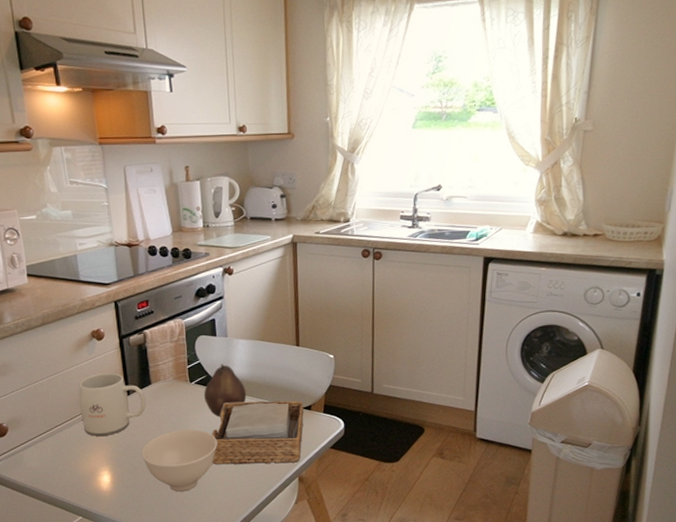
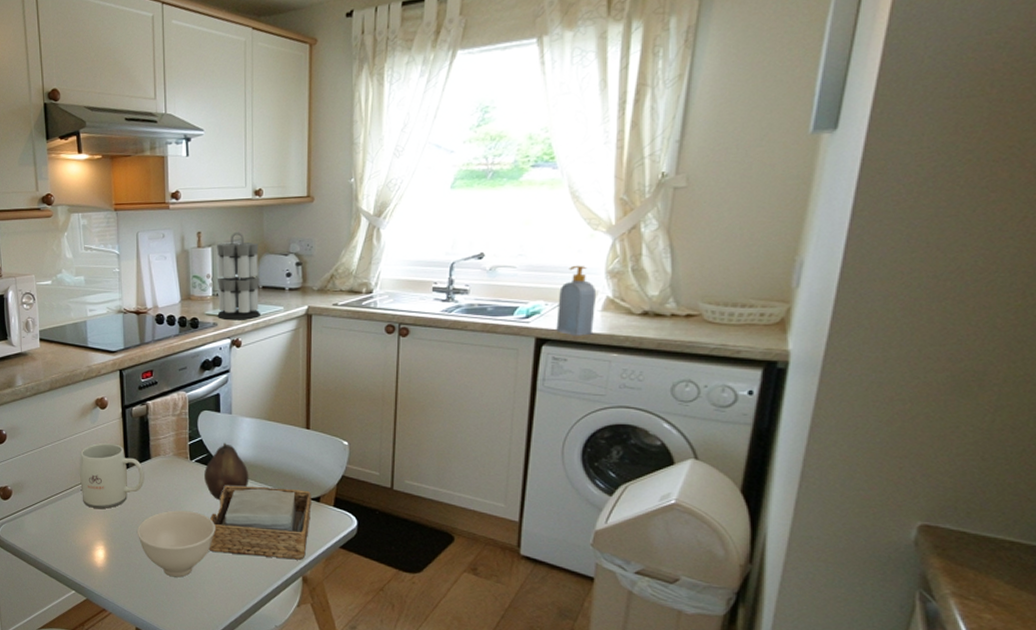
spice rack: none [204,166,250,250] -> present [216,231,260,321]
soap bottle: none [499,195,529,255] -> present [556,265,597,336]

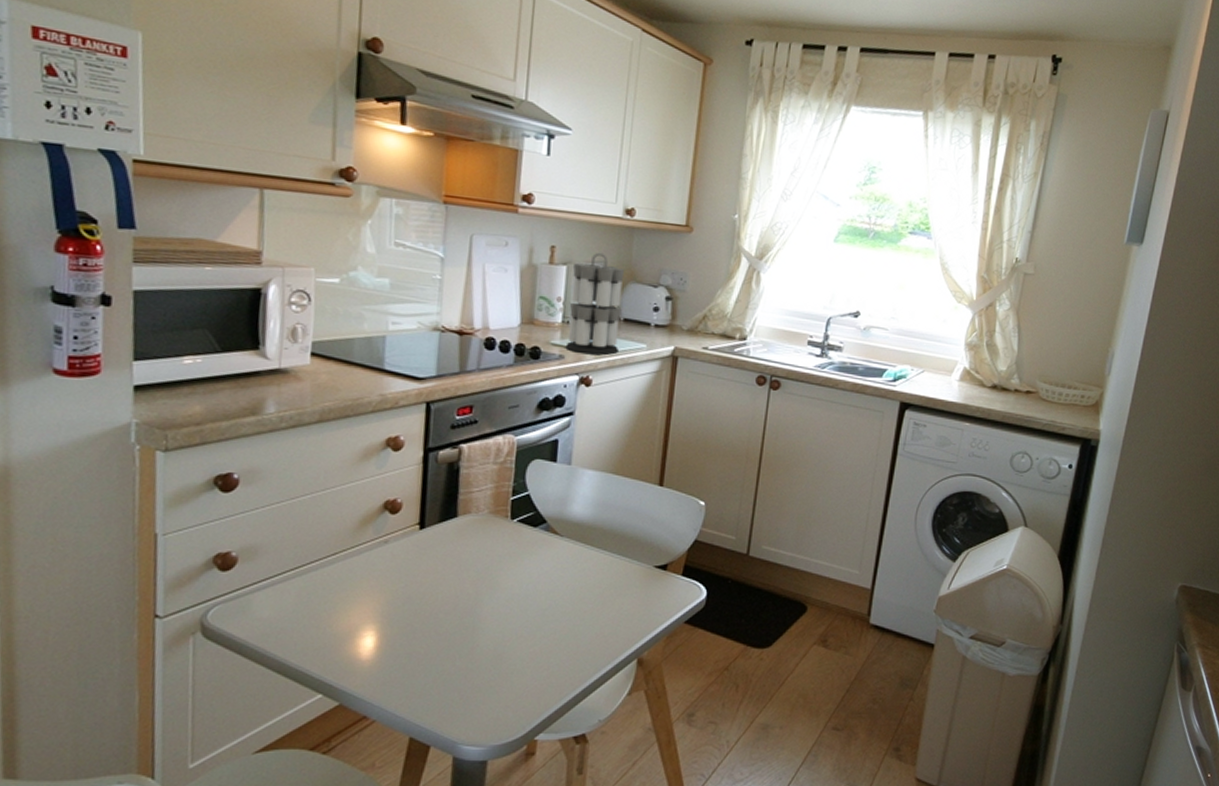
mug: present [79,443,145,509] -> none [349,495,446,581]
bowl: present [136,510,215,578] -> none [425,582,535,668]
fruit: present [204,442,249,501] -> none [527,498,585,570]
napkin holder: present [208,485,311,560] -> none [523,550,658,639]
soap bottle: present [556,265,597,336] -> none [919,334,957,404]

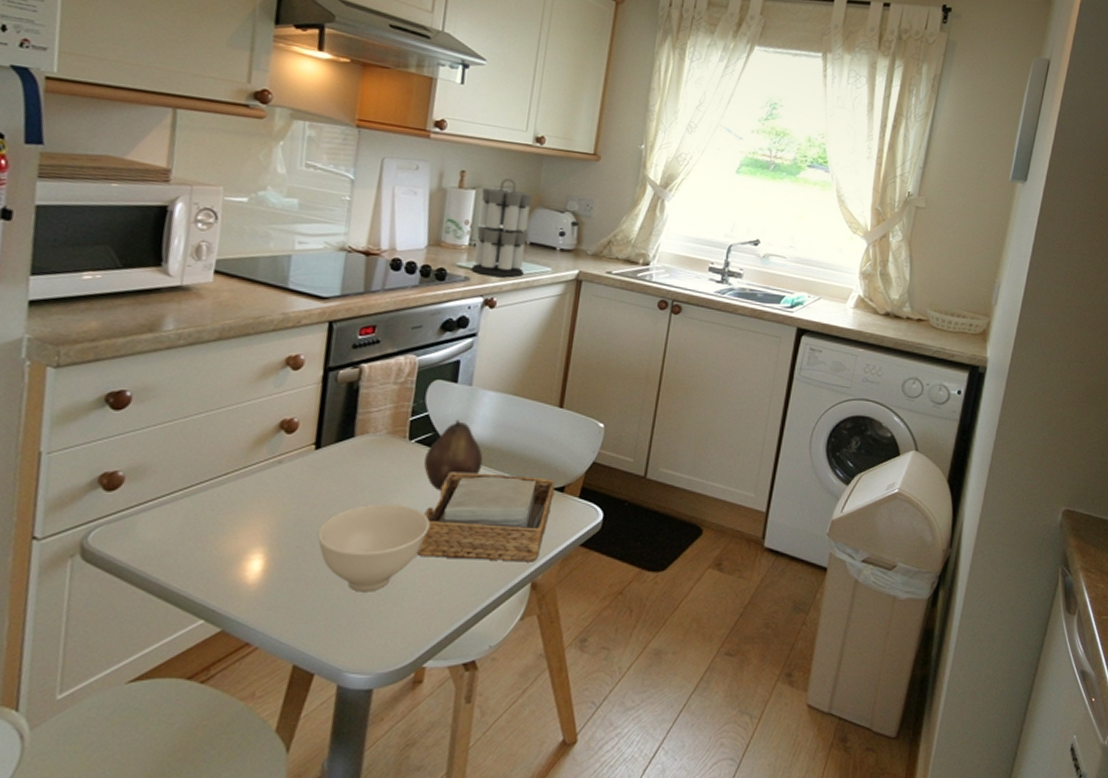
bowl: none [425,582,535,668] -> present [316,504,430,592]
napkin holder: none [523,550,658,639] -> present [416,472,555,562]
fruit: none [527,498,585,570] -> present [424,419,483,492]

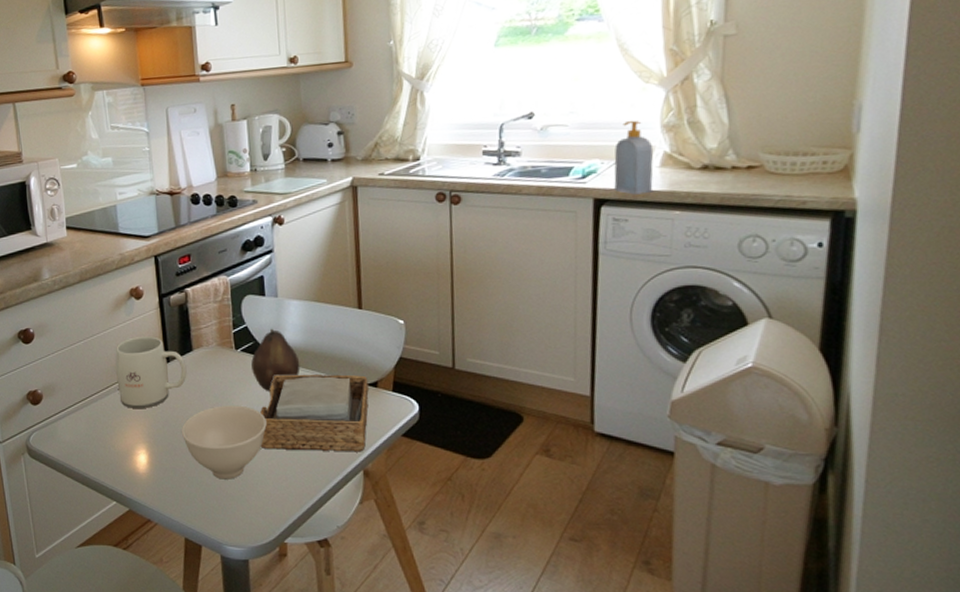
mug: none [241,415,343,502] -> present [115,336,187,408]
spice rack: present [471,177,533,279] -> none [251,102,303,197]
soap bottle: none [815,263,851,330] -> present [614,120,654,195]

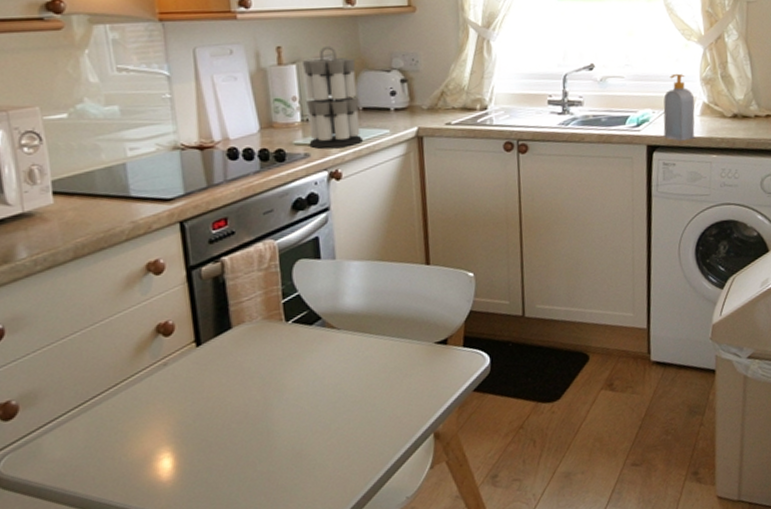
mug: present [115,336,187,408] -> none [126,316,225,406]
bowl: present [181,405,267,480] -> none [217,383,325,471]
spice rack: none [251,102,303,197] -> present [301,45,363,150]
fruit: present [251,328,300,392] -> none [305,293,363,365]
napkin holder: present [260,374,369,452] -> none [317,333,438,428]

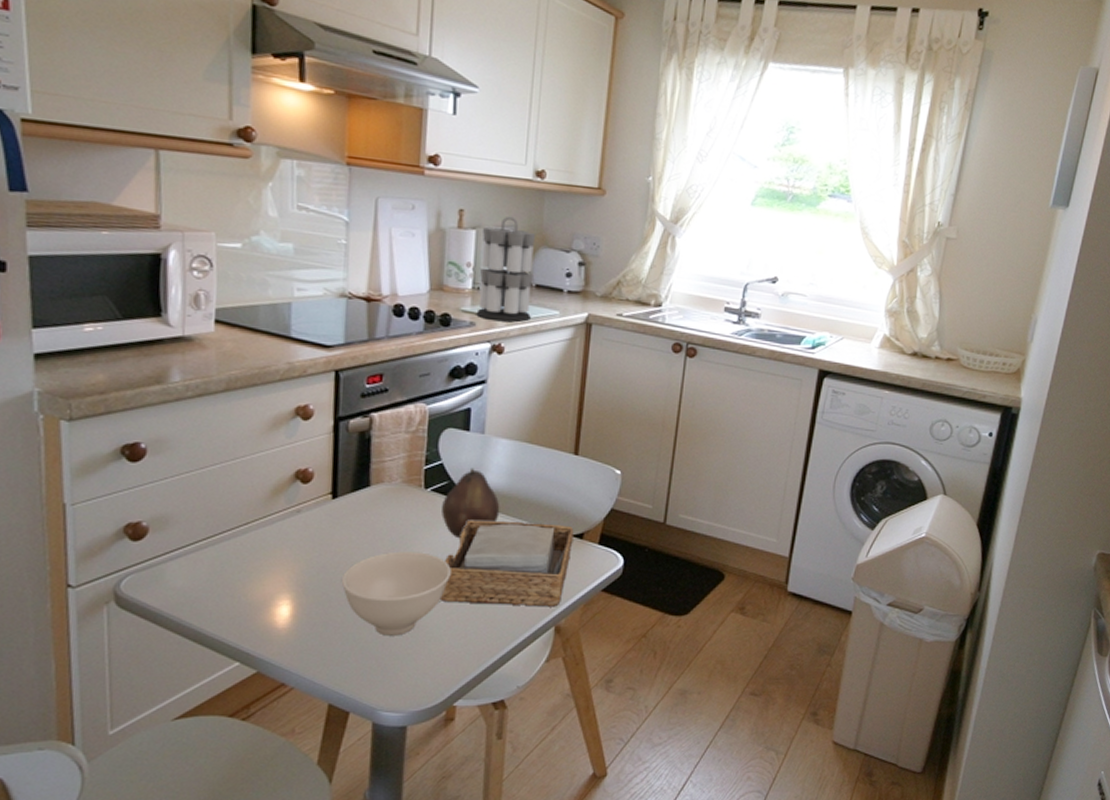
bowl: none [217,383,325,471] -> present [341,551,451,636]
fruit: none [305,293,363,365] -> present [441,468,500,539]
napkin holder: none [317,333,438,428] -> present [439,519,574,607]
soap bottle: present [663,73,695,141] -> none [838,300,876,372]

